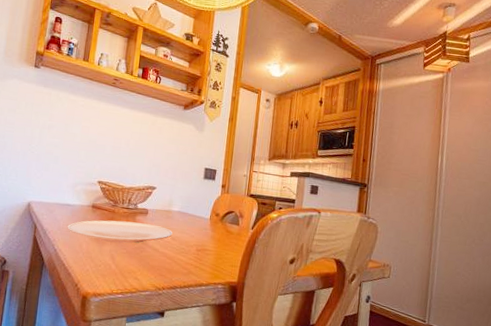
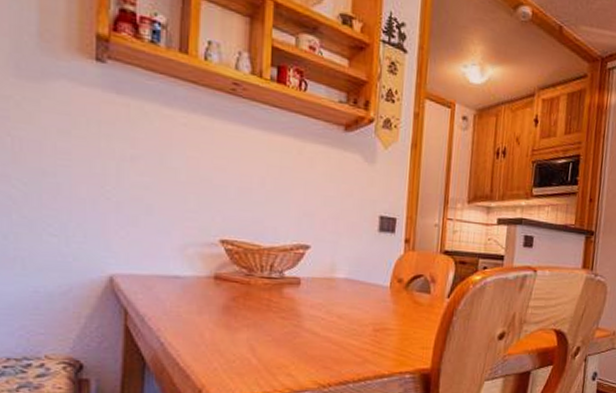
plate: present [67,220,173,243] -> none [178,296,338,328]

